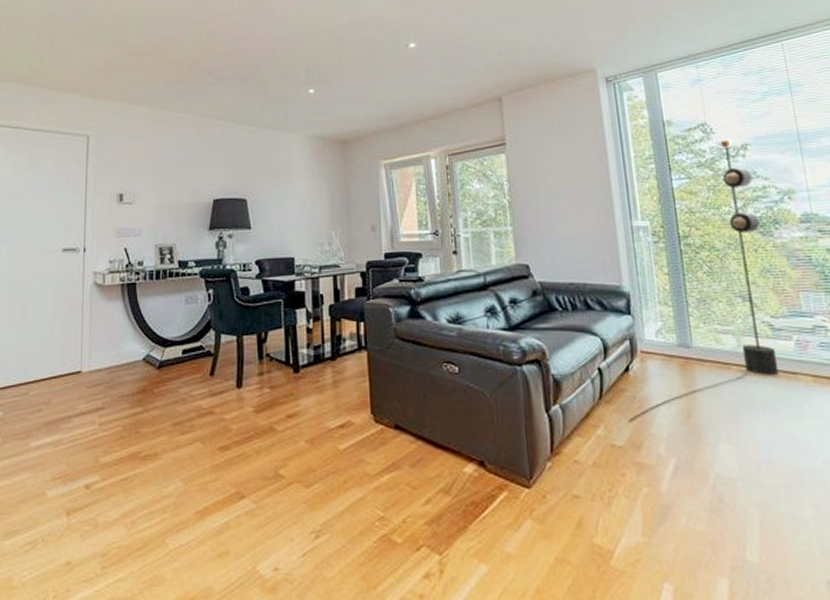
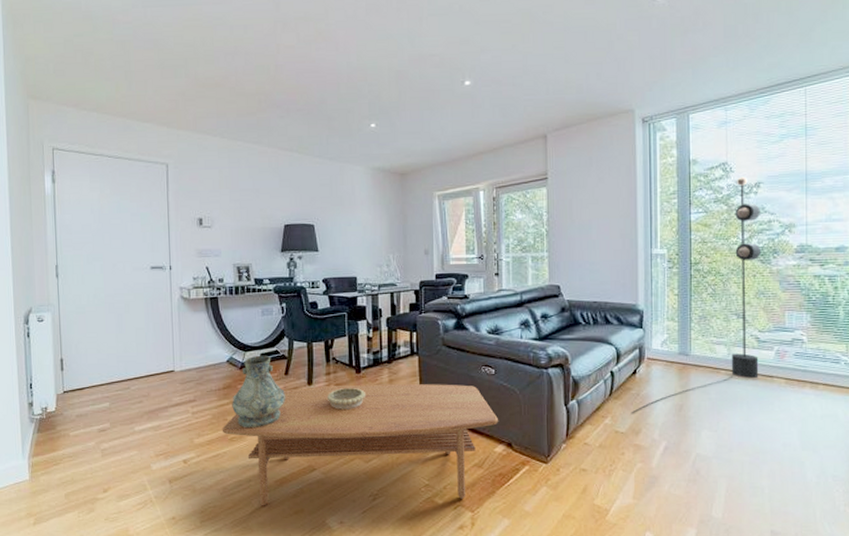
coffee table: none [133,385,466,547] -> present [222,383,498,506]
vase: none [147,351,210,444] -> present [232,355,285,429]
decorative bowl: none [260,391,305,419] -> present [327,388,365,410]

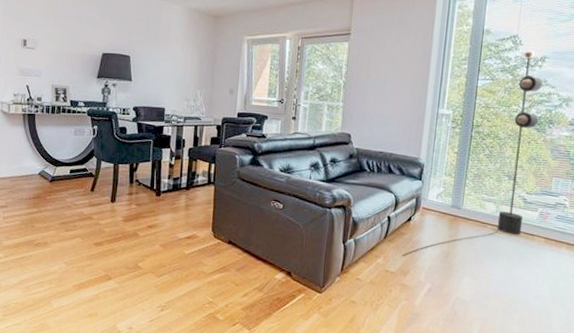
coffee table: present [222,383,498,506] -> none [29,204,281,317]
vase: present [232,355,285,429] -> none [40,171,90,237]
decorative bowl: present [327,388,365,410] -> none [128,208,163,228]

